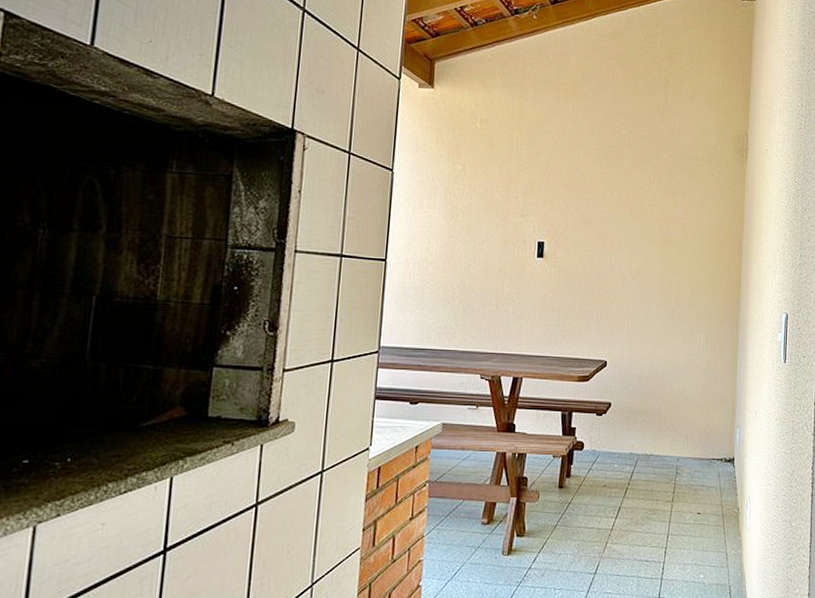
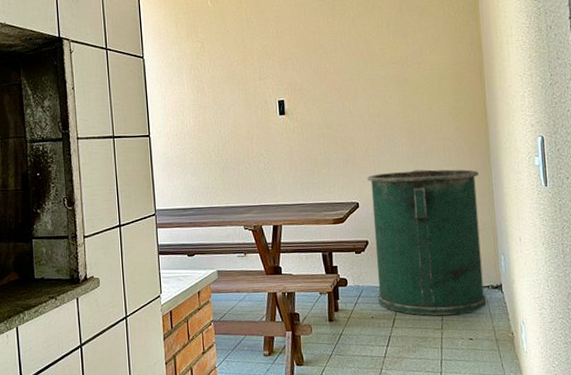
trash can: none [613,332,726,488] -> present [367,169,486,316]

